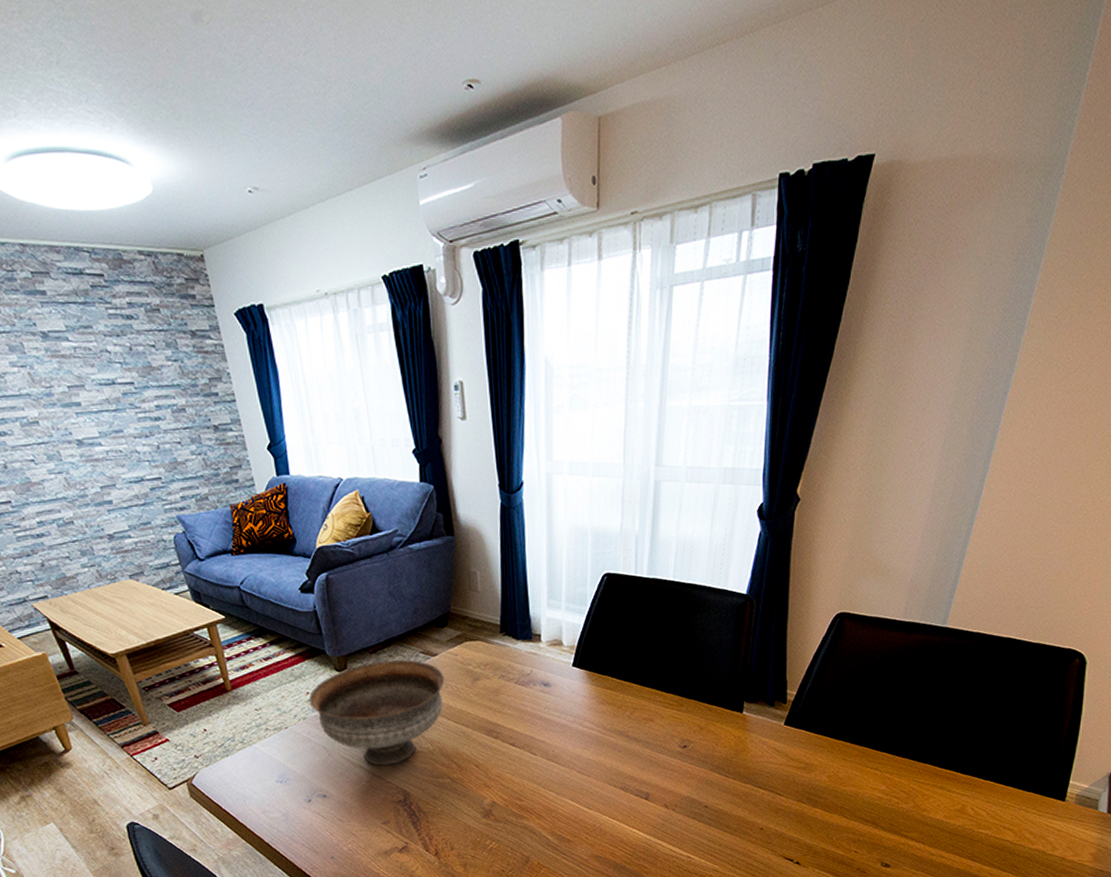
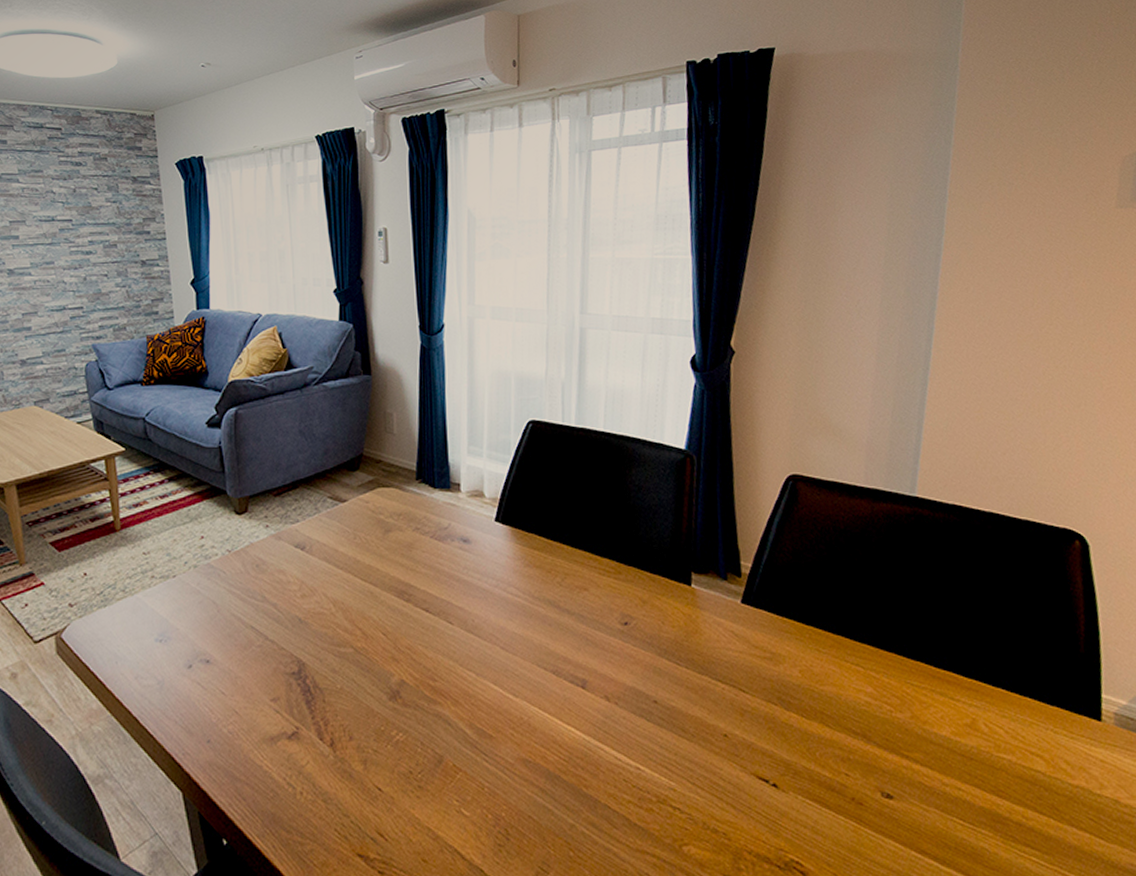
bowl: present [308,659,445,766] -> none [202,504,353,628]

